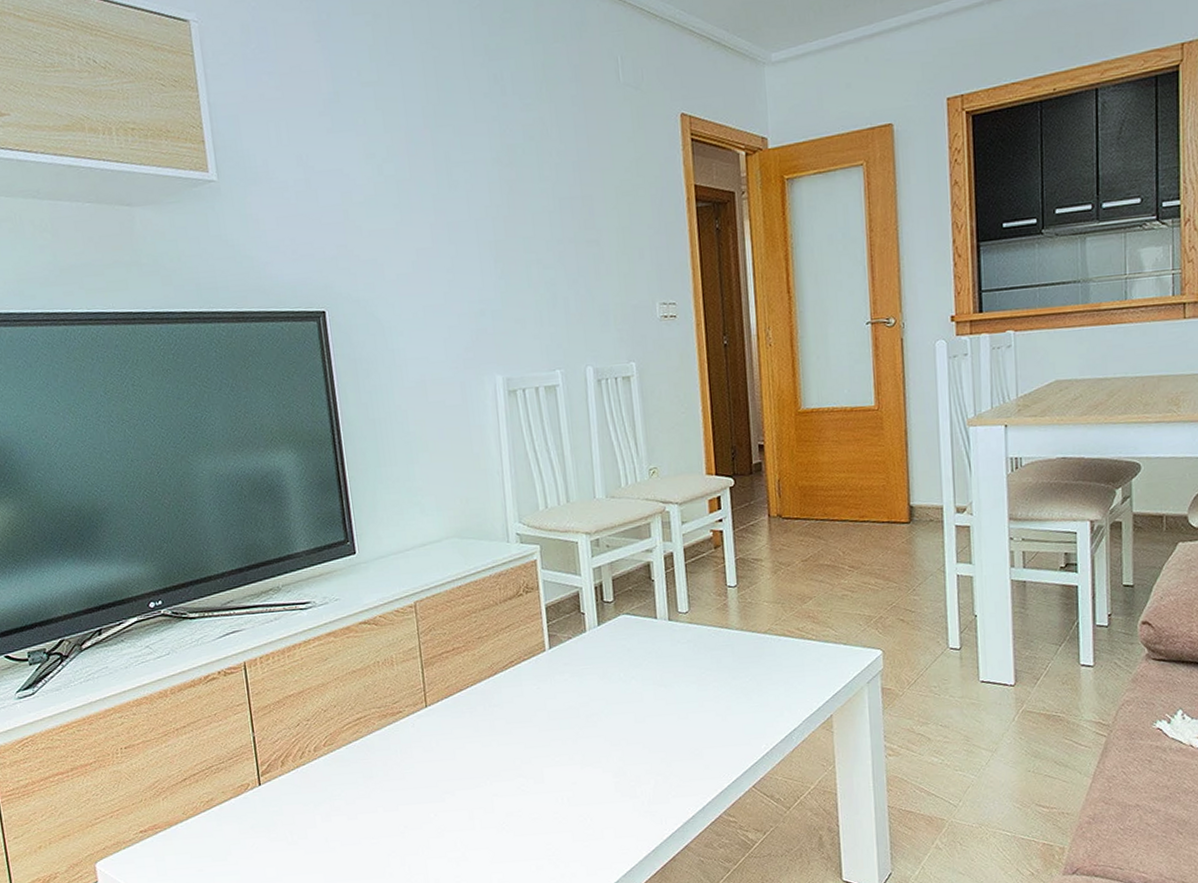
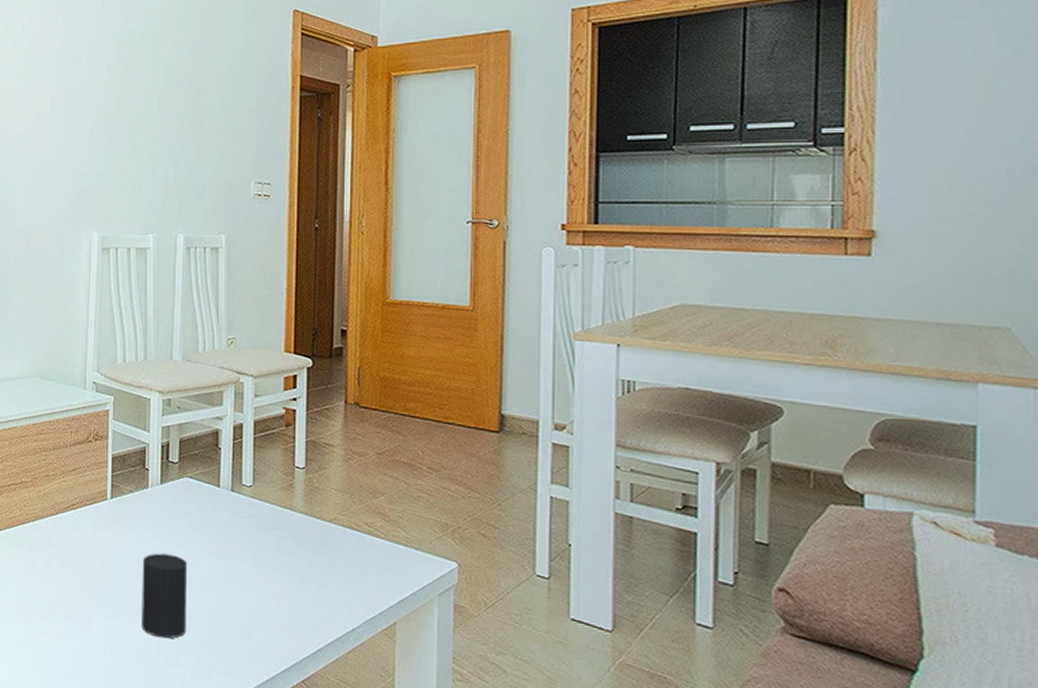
cup: none [588,692,639,775] -> present [141,553,188,639]

